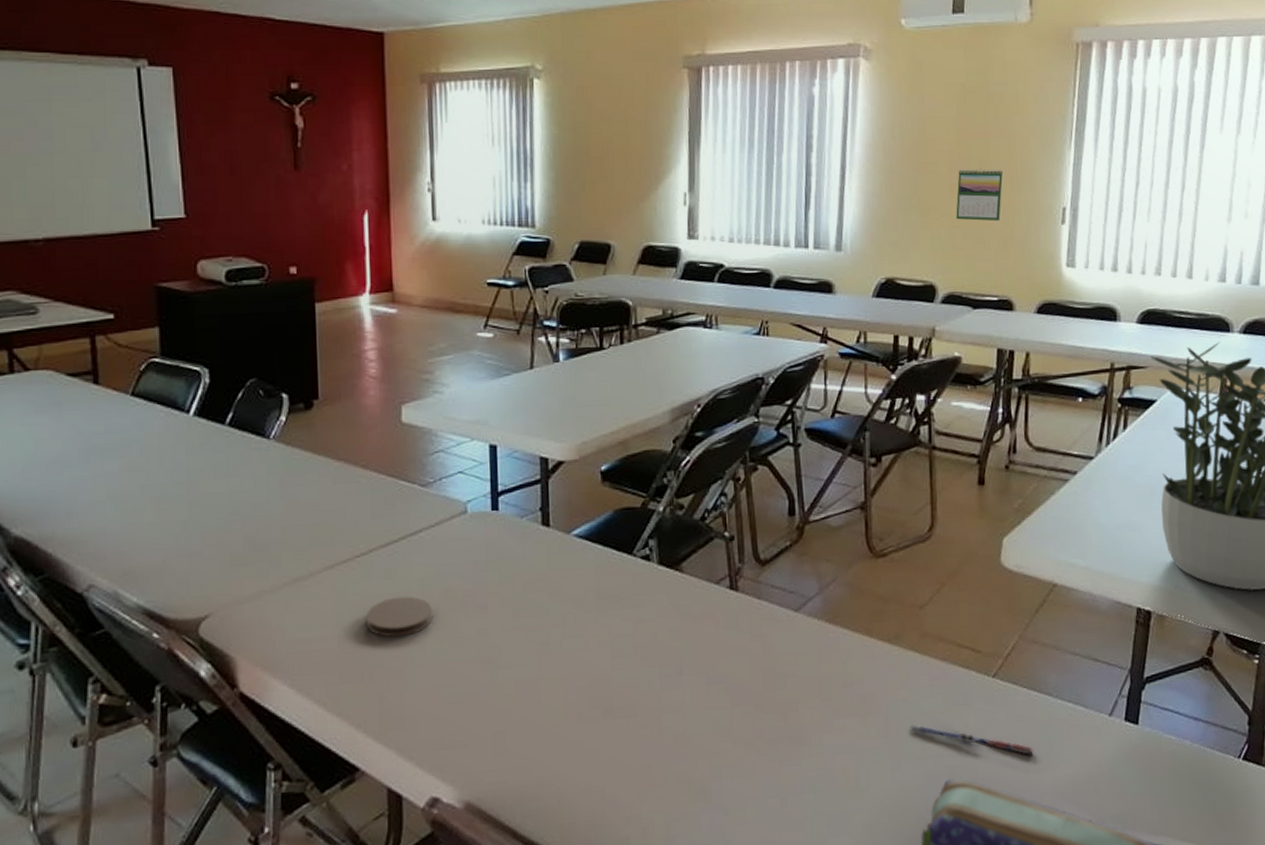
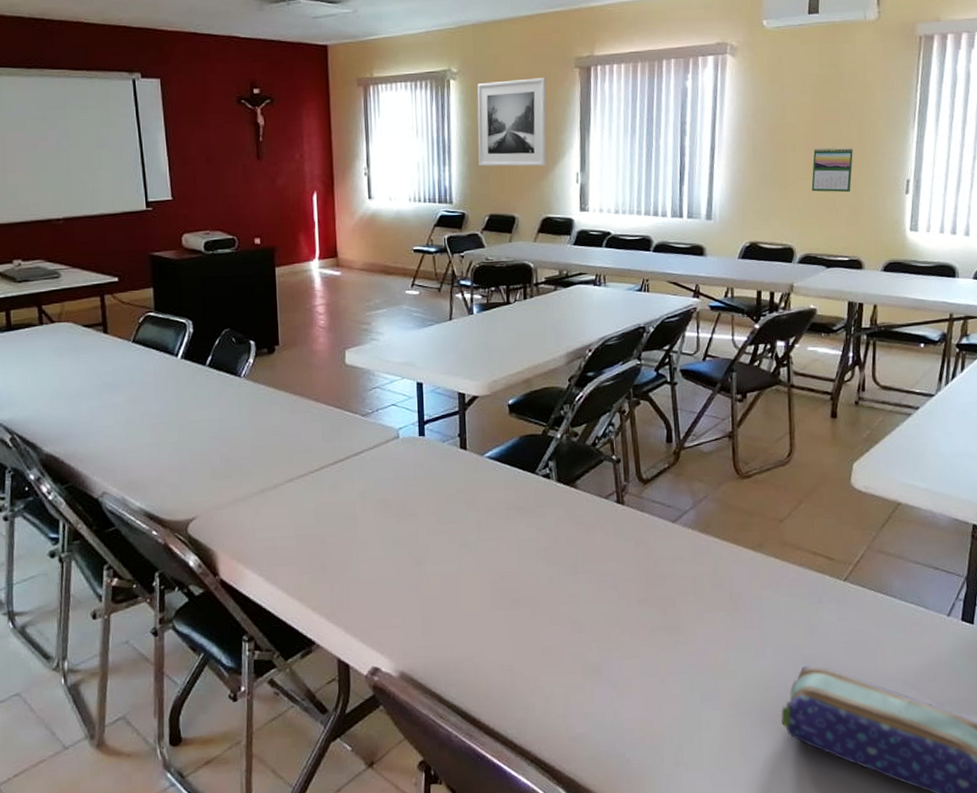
coaster: present [365,596,432,638] -> none [318,505,372,538]
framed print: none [566,79,649,185] -> present [477,78,546,167]
pen: present [910,724,1033,755] -> none [772,619,880,647]

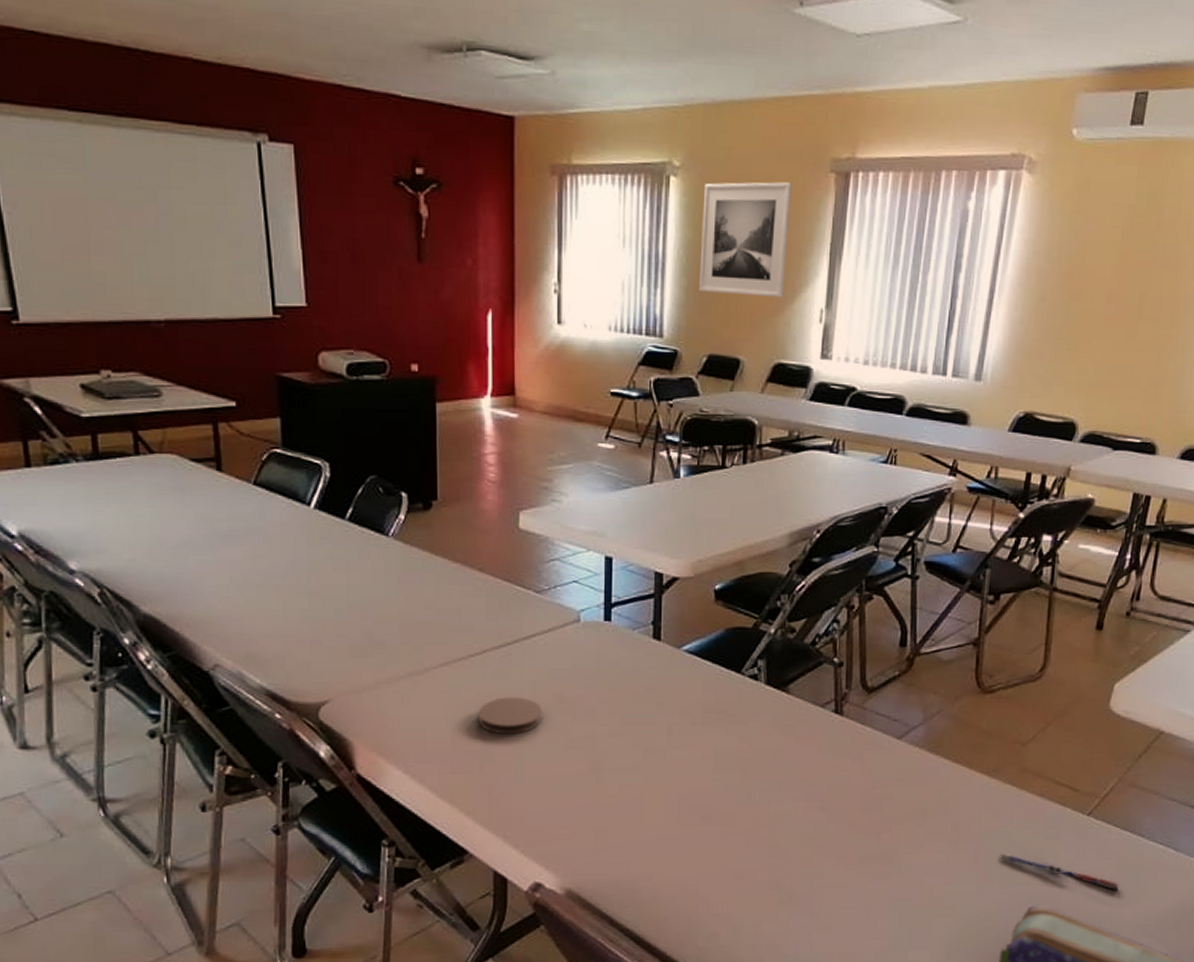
coaster: none [318,505,372,538] -> present [478,697,542,735]
pen: none [772,619,880,647] -> present [1000,853,1119,890]
calendar: present [811,147,853,193] -> none [1107,300,1163,359]

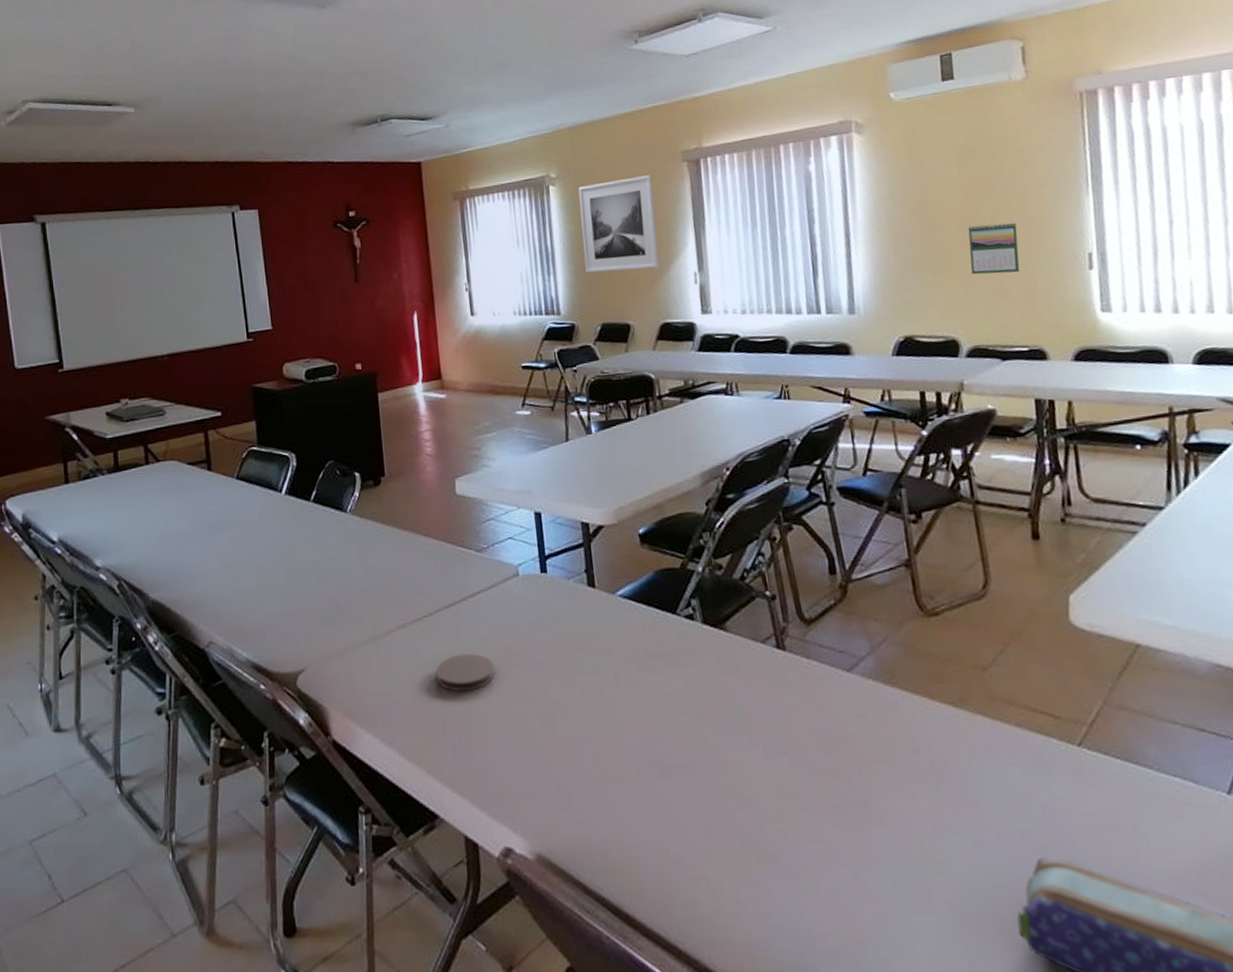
pen: present [1000,853,1119,890] -> none [989,795,1140,835]
calendar: none [1107,300,1163,359] -> present [968,222,1021,275]

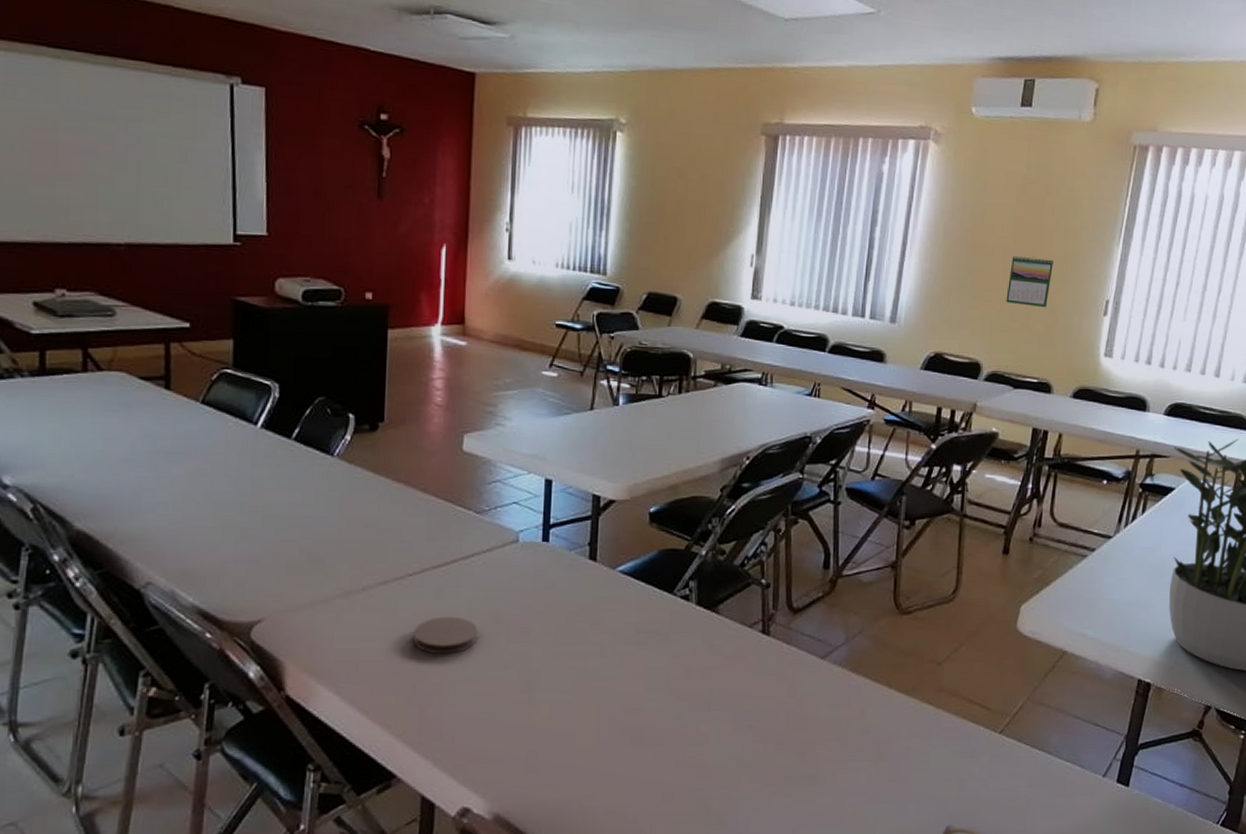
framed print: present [578,175,660,273] -> none [641,139,727,244]

